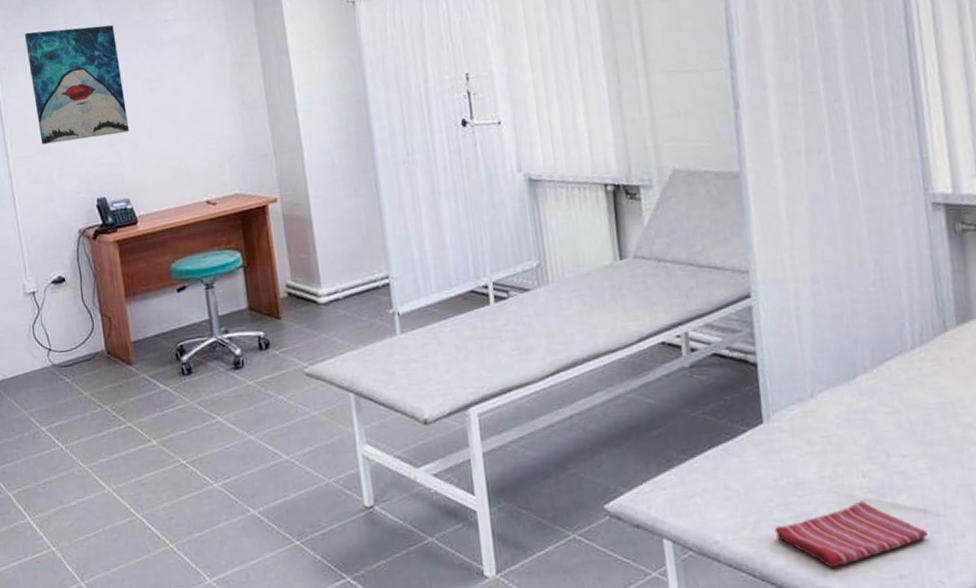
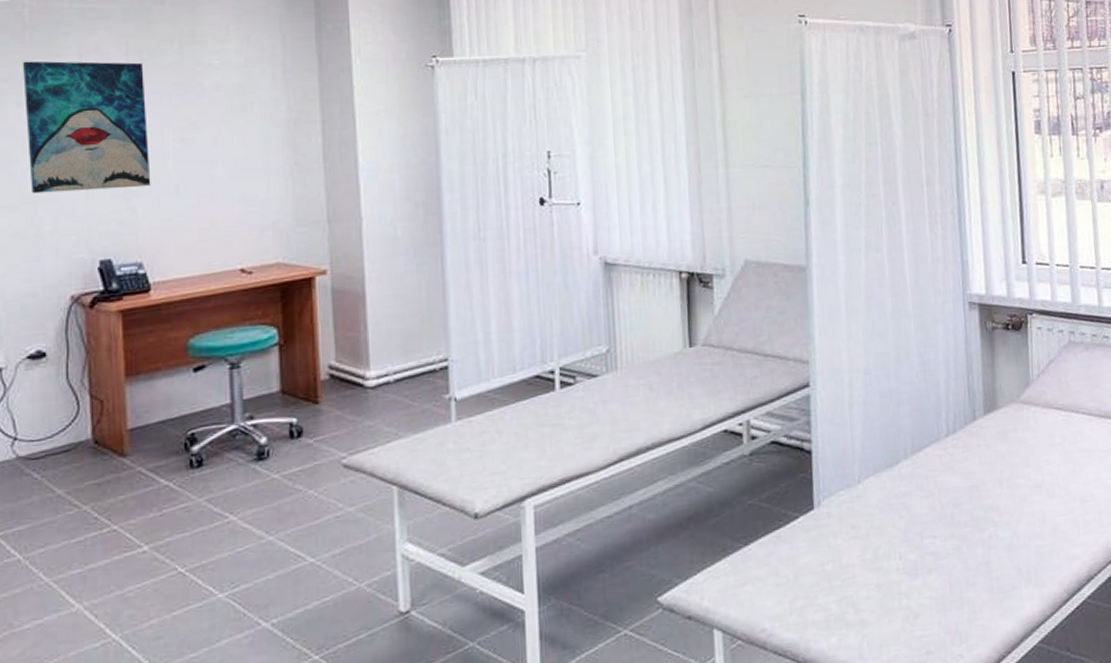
dish towel: present [774,500,927,568] -> none [818,581,952,649]

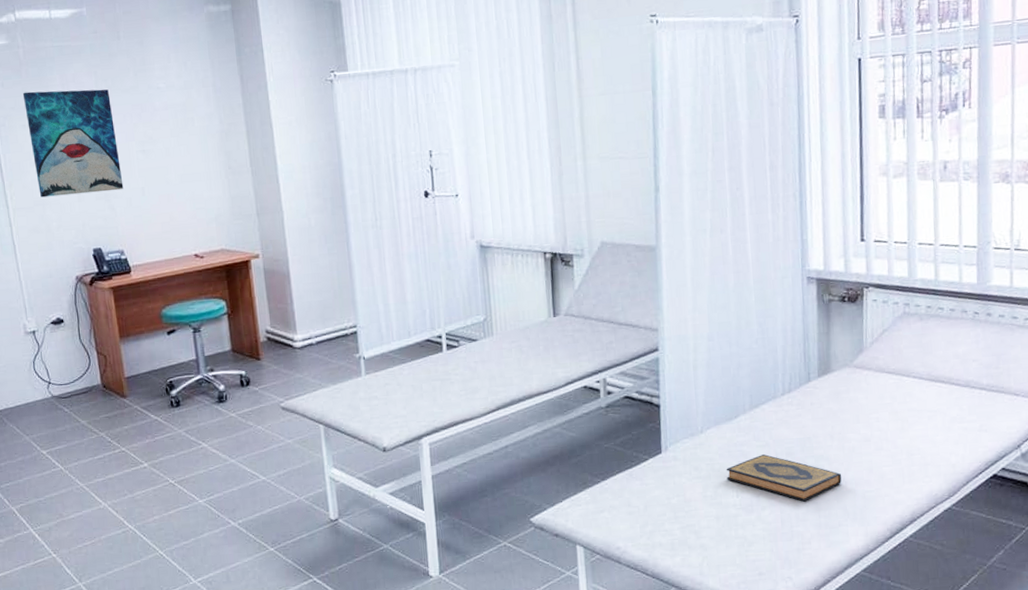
hardback book: none [886,506,1013,562] -> present [726,454,841,502]

